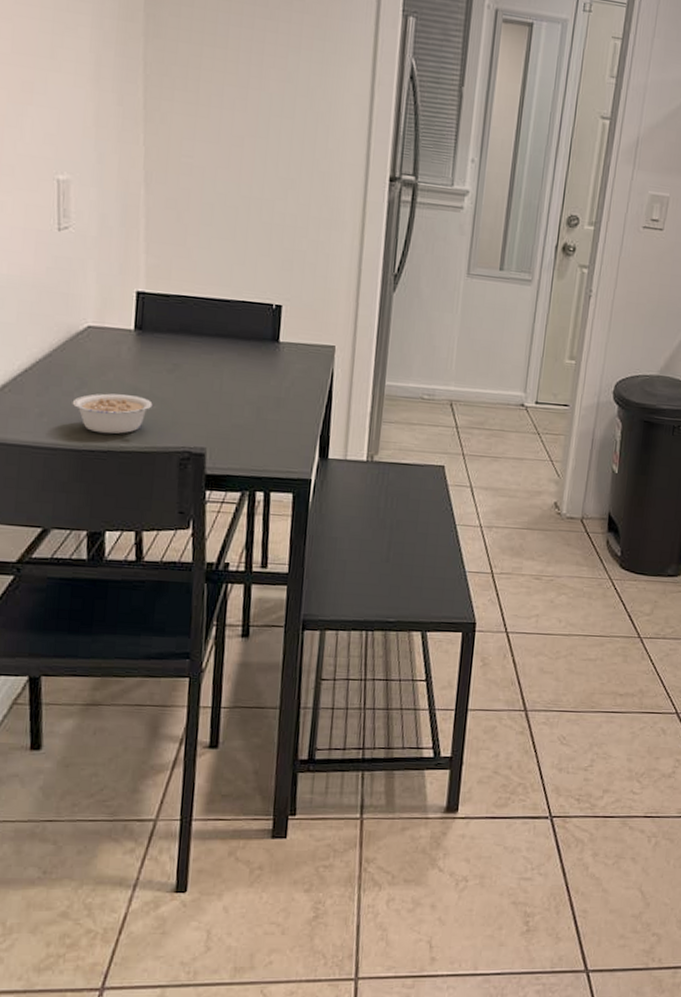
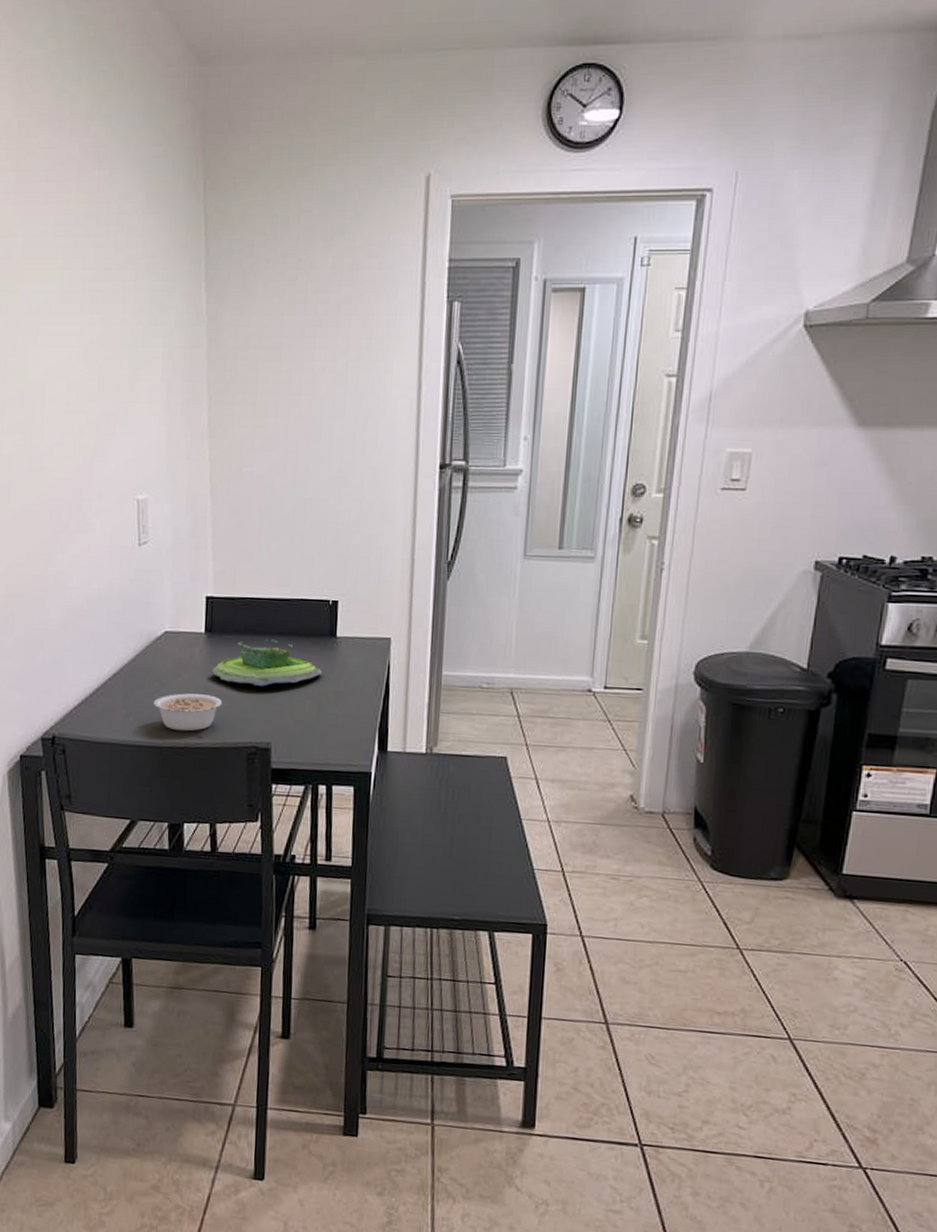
plant pot: none [140,340,264,389] -> present [211,639,323,686]

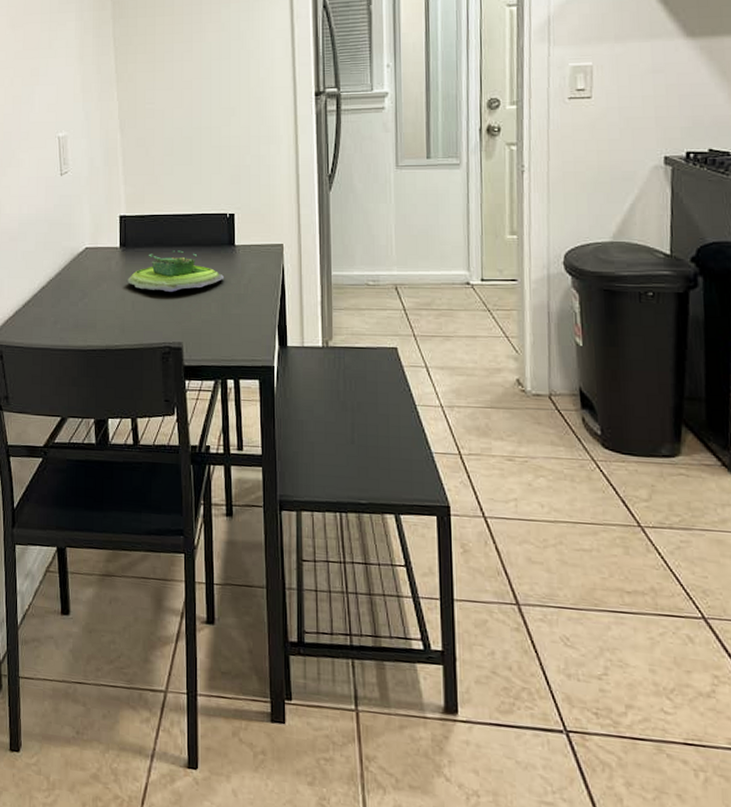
legume: present [153,693,225,732] -> none [77,301,140,335]

